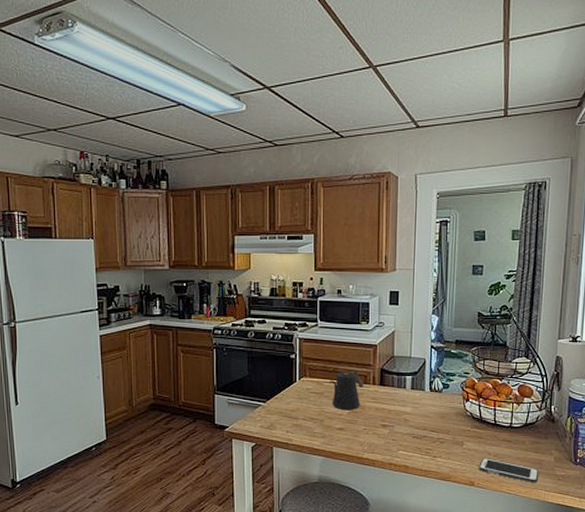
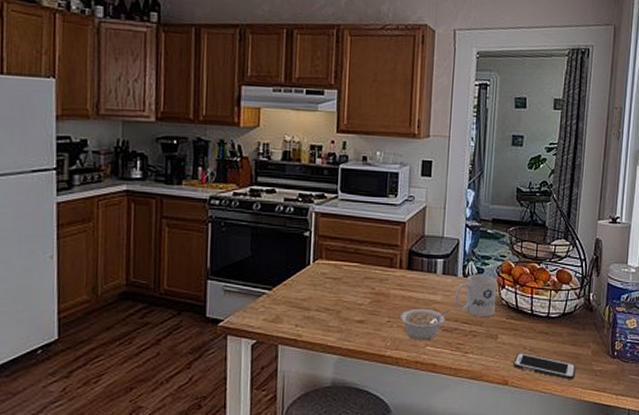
kettle: present [330,371,364,411] -> none [350,252,390,299]
legume: none [375,418,420,446] -> present [401,308,451,340]
mug: none [423,388,461,426] -> present [455,274,497,316]

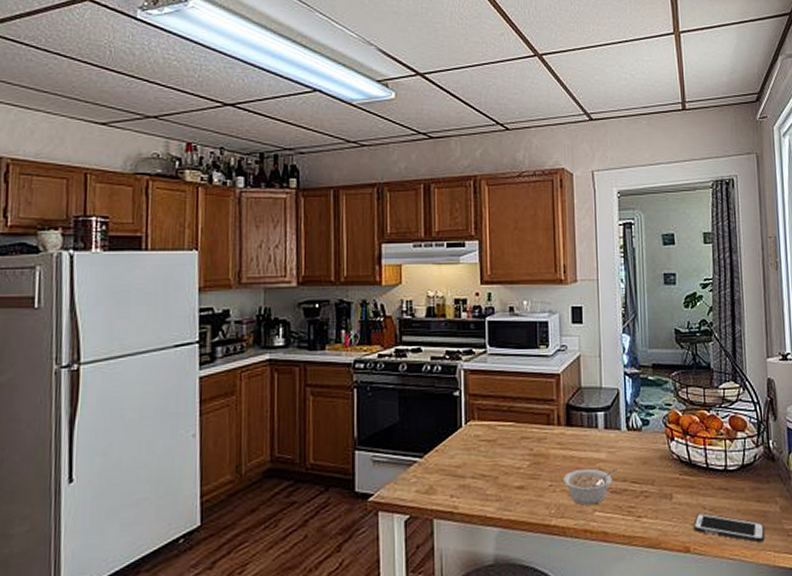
mug: present [455,274,497,316] -> none [621,426,666,474]

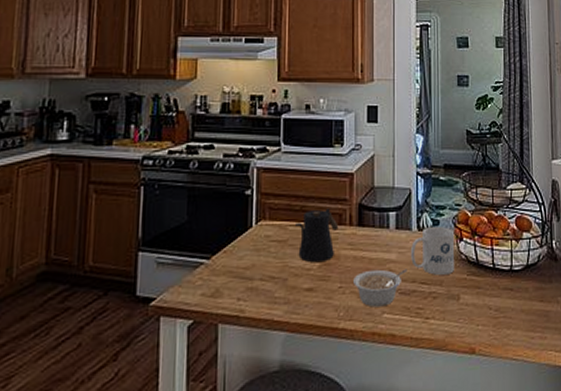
kettle: none [504,408,547,462] -> present [296,208,339,263]
mug: none [621,426,666,474] -> present [411,226,454,275]
cell phone: present [693,512,765,543] -> none [479,313,547,343]

